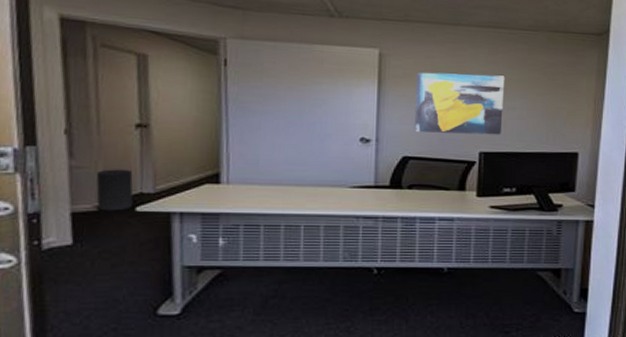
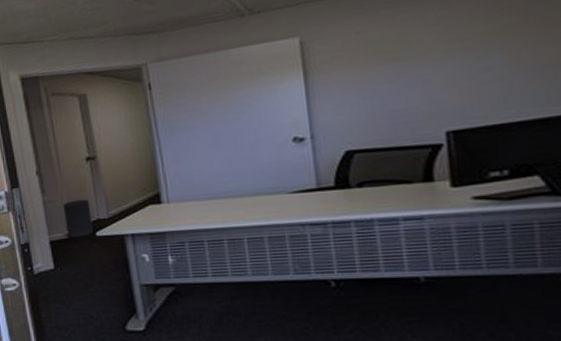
wall art: present [414,72,505,135] -> none [347,31,474,121]

